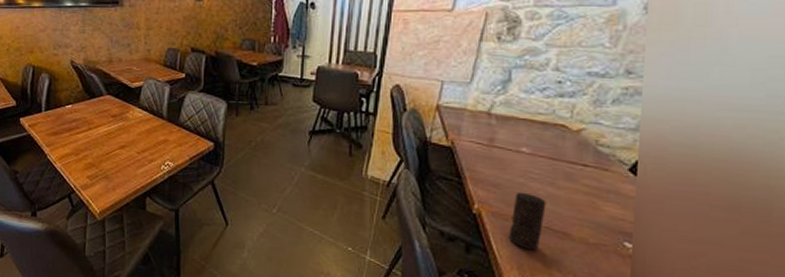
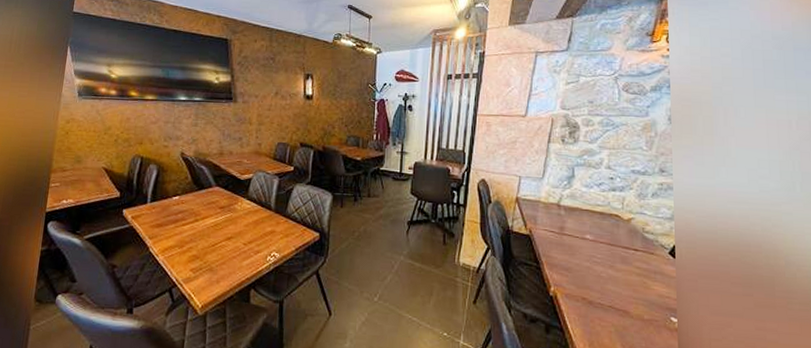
candle: present [509,191,547,251] -> none [580,274,609,329]

